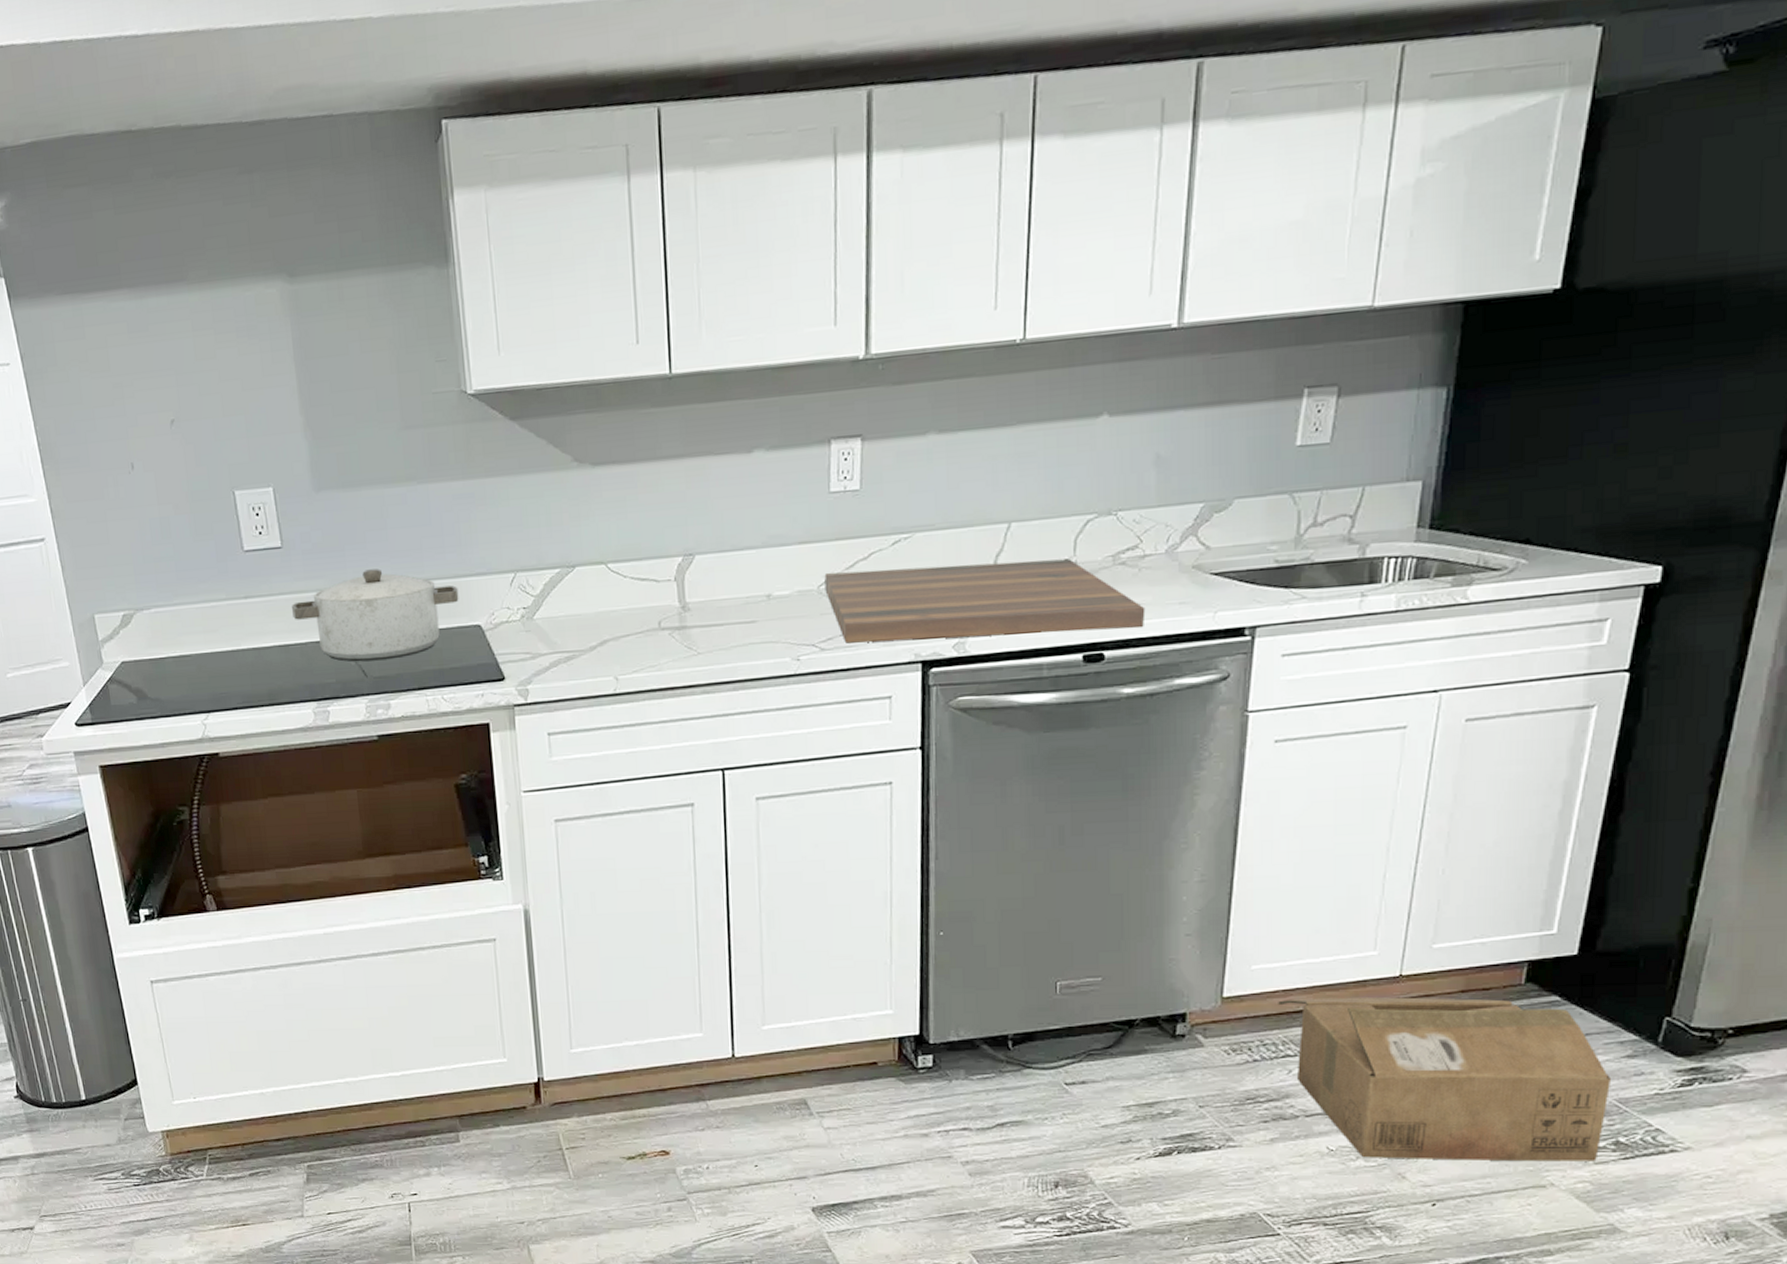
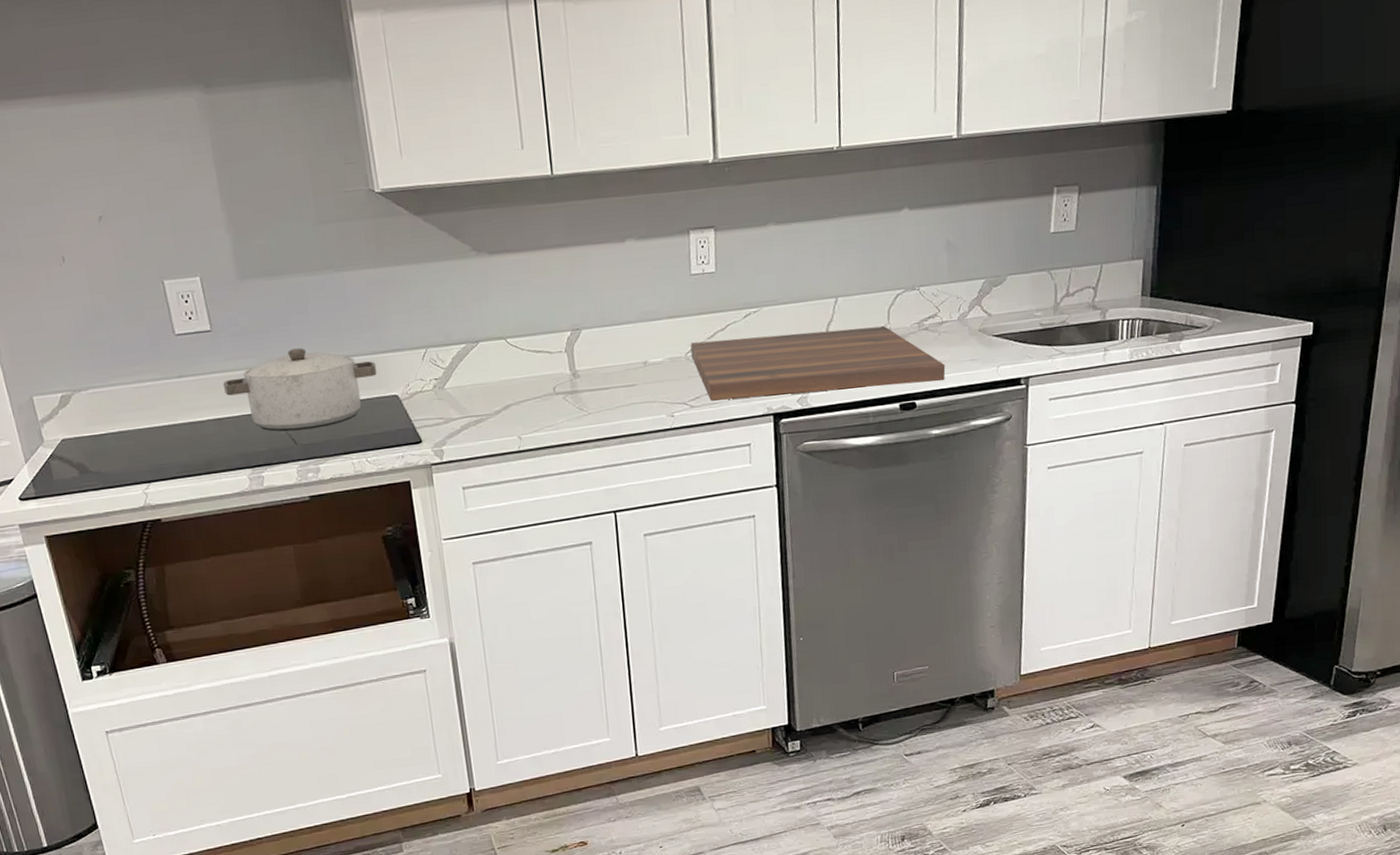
cardboard box: present [1278,997,1611,1162] -> none [1062,661,1300,794]

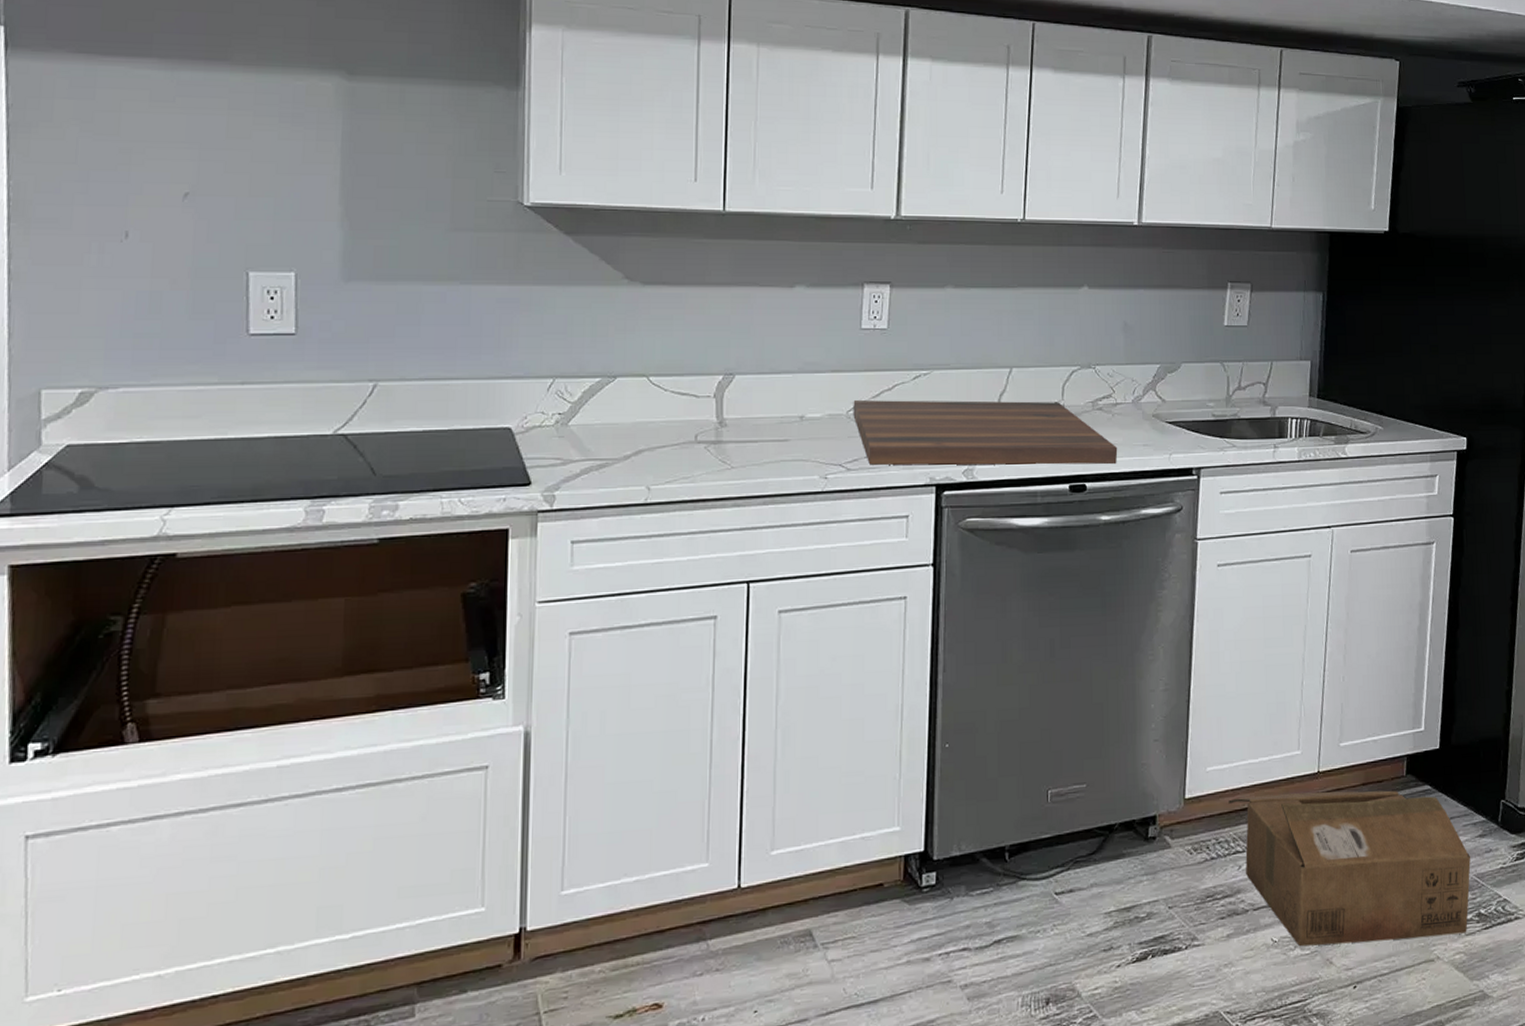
cooking pot: present [222,348,377,432] -> none [296,364,491,459]
cardboard box: none [1062,661,1300,794] -> present [1228,790,1471,947]

